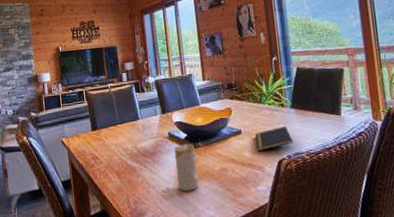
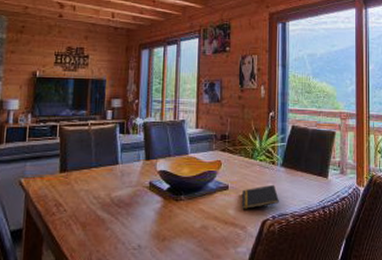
candle: present [174,143,199,191] -> none [151,195,177,250]

